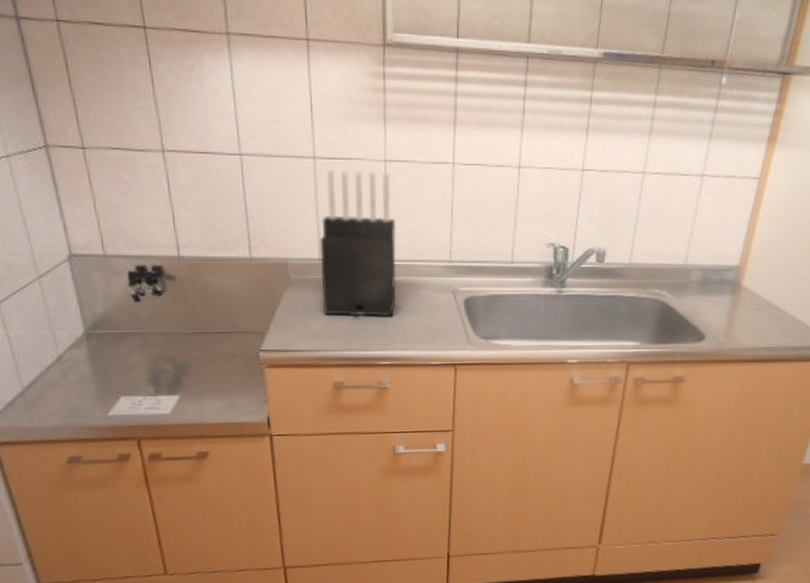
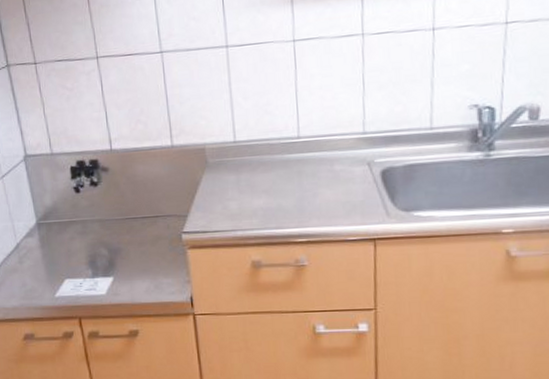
knife block: present [319,170,397,318] -> none [234,51,310,197]

